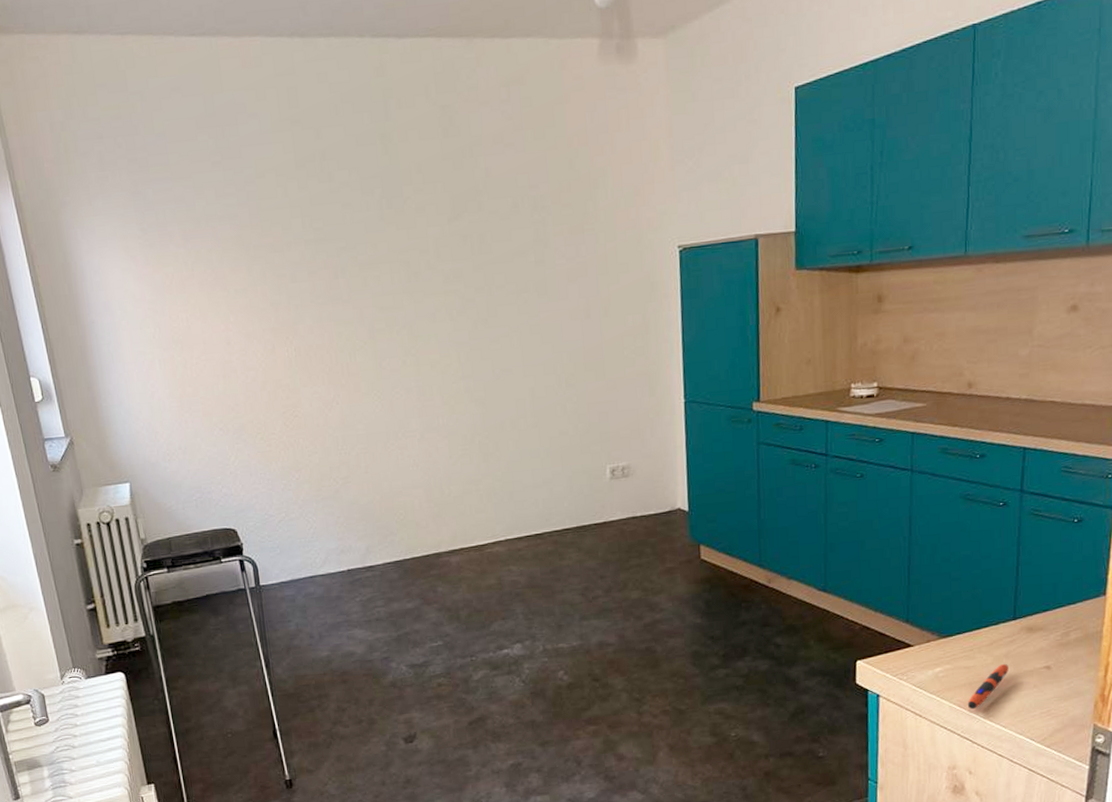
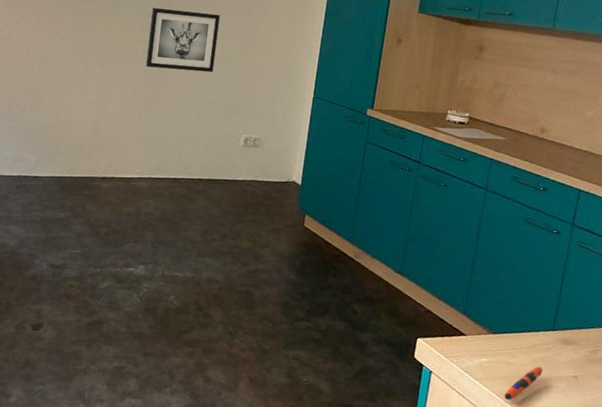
wall art: none [466,324,557,407] -> present [145,8,221,73]

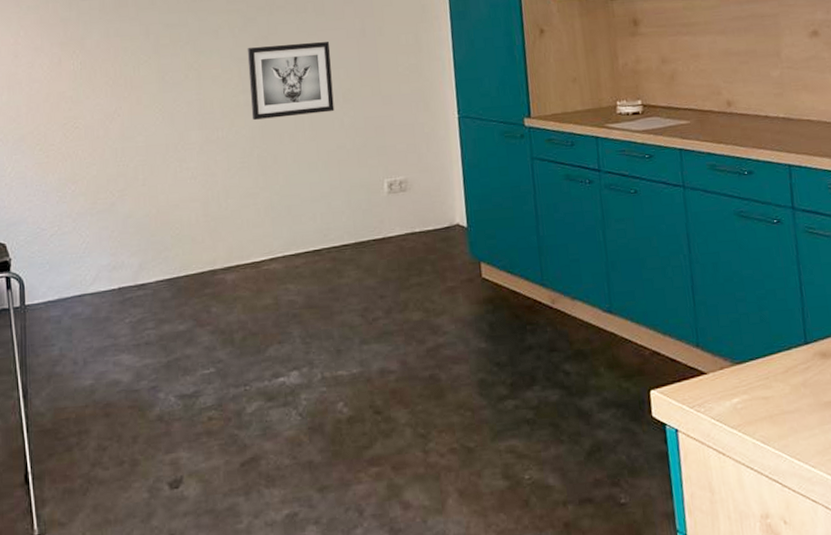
pen: present [504,366,543,401] -> none [771,393,809,447]

